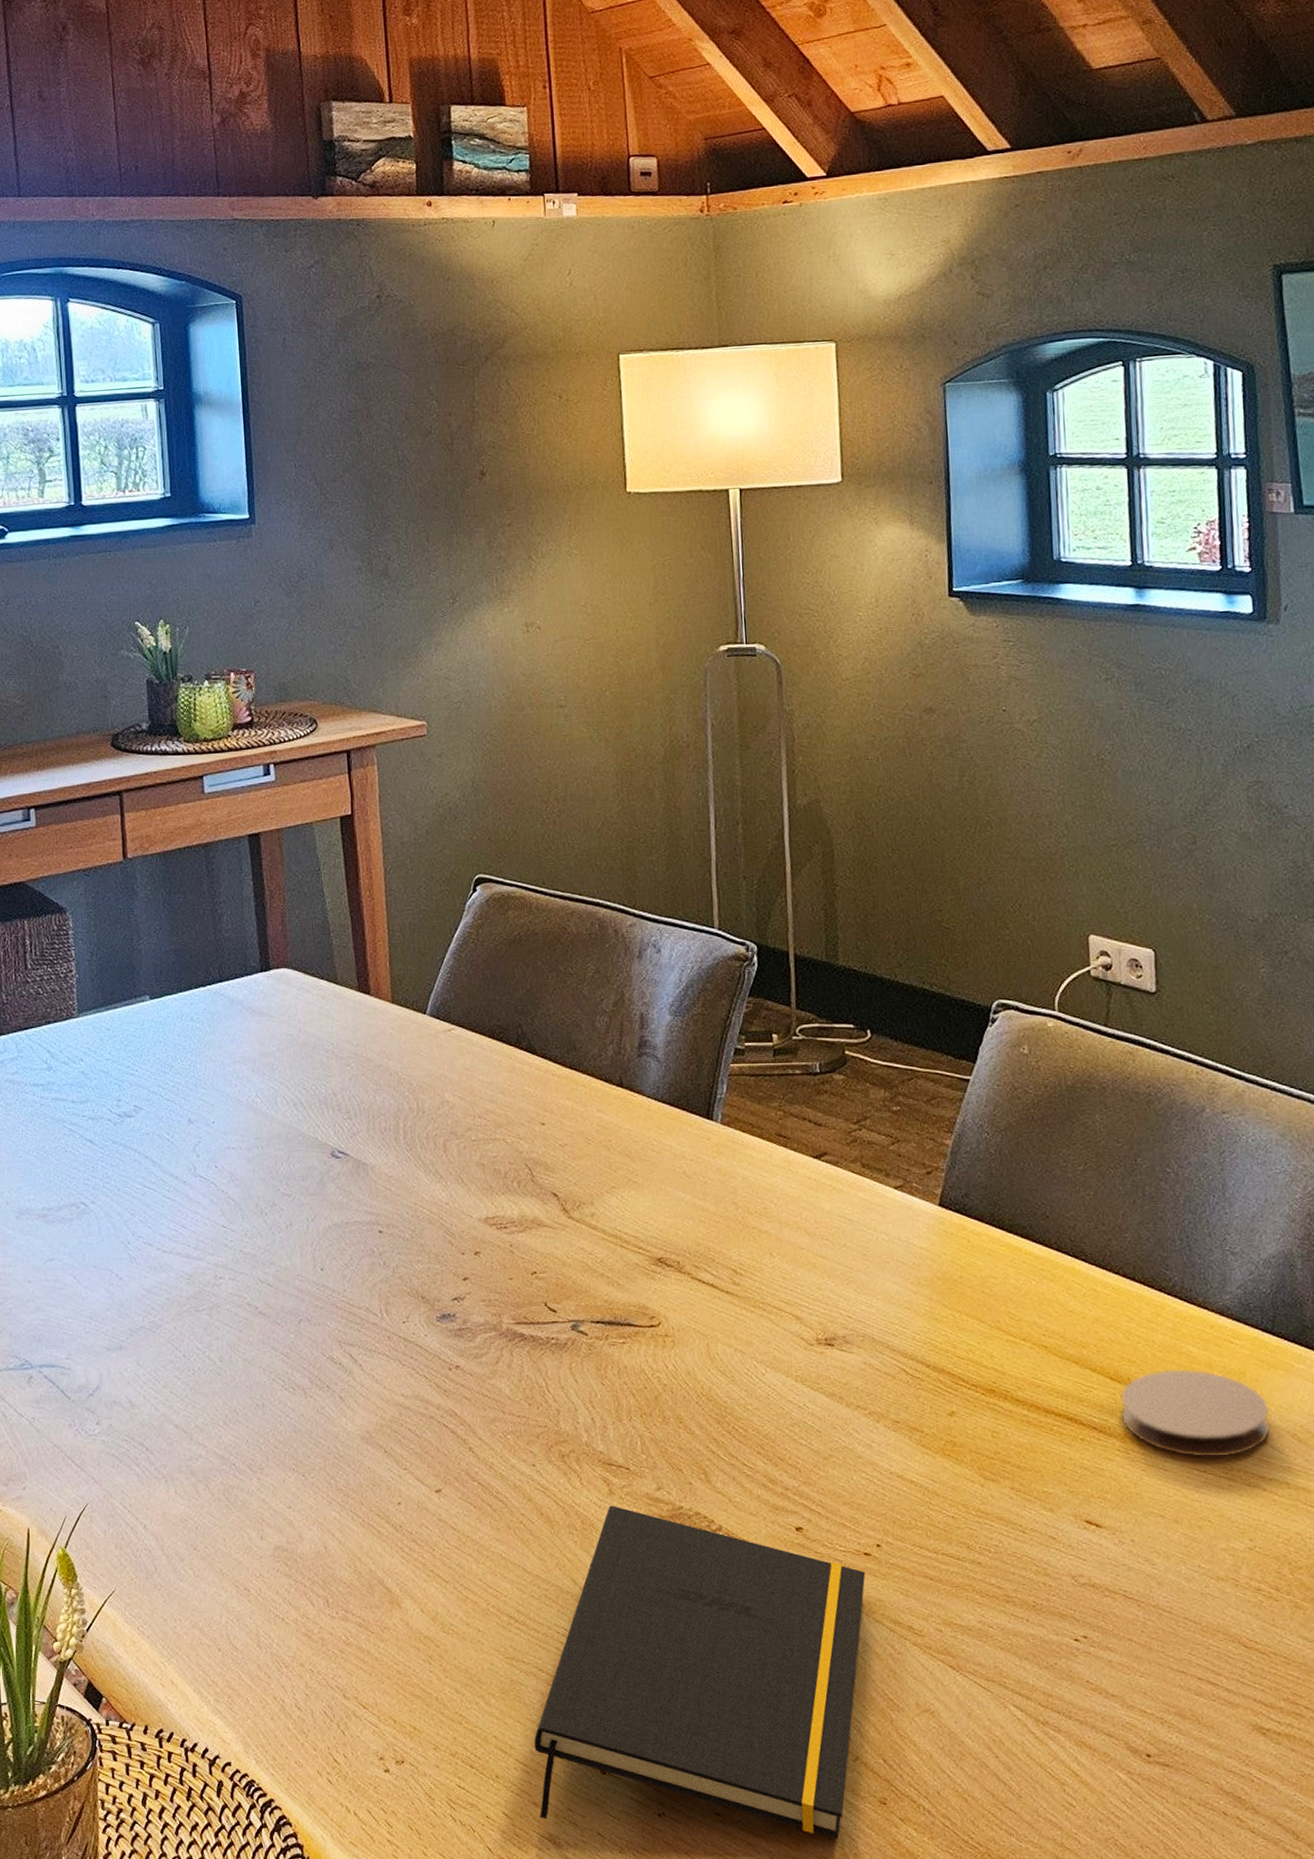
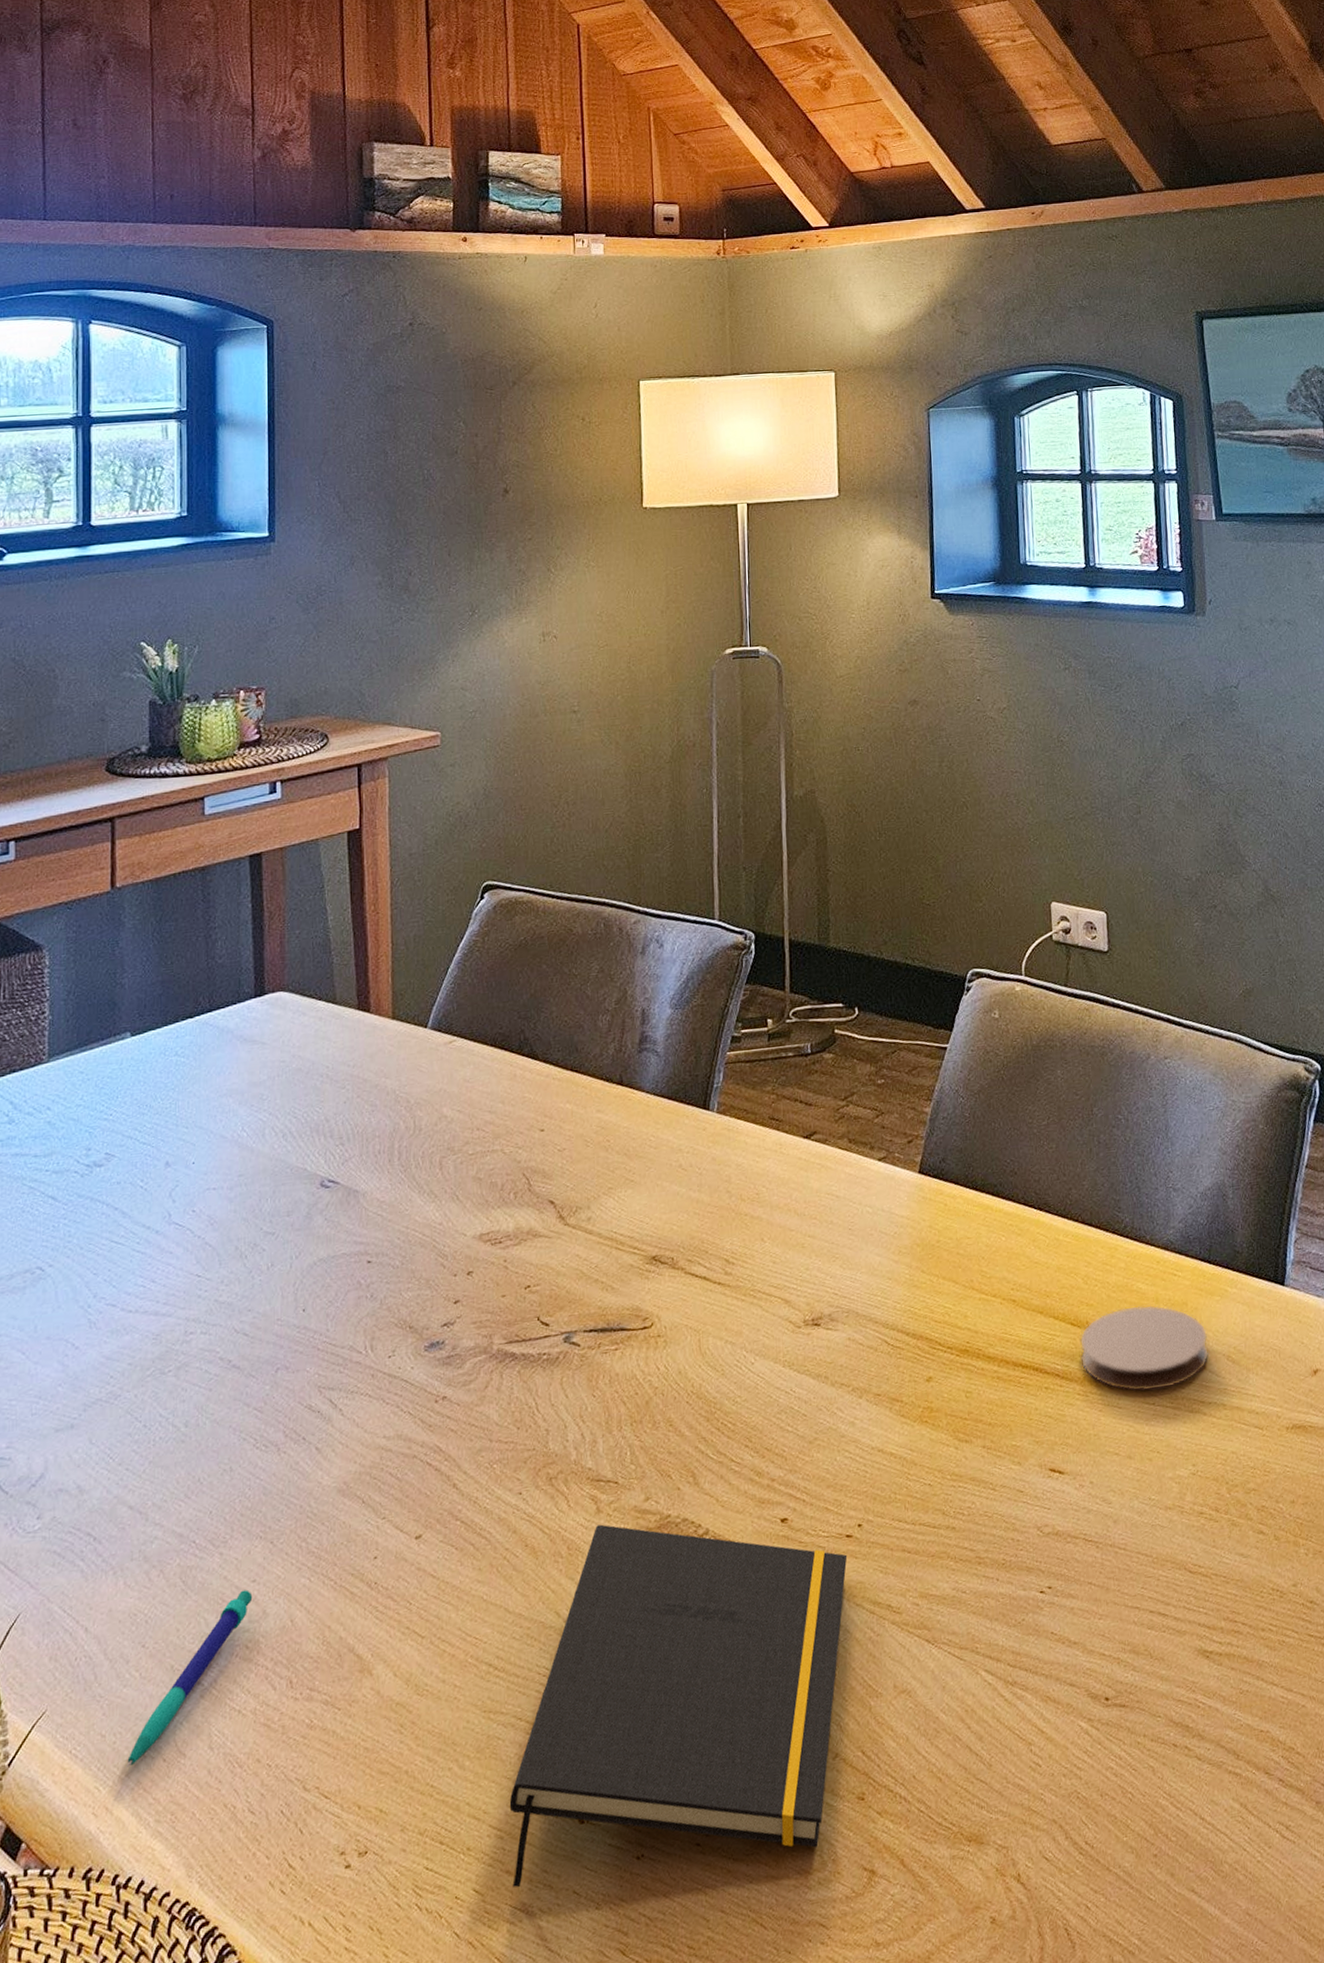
pen: none [186,1514,289,1651] -> present [126,1590,253,1769]

